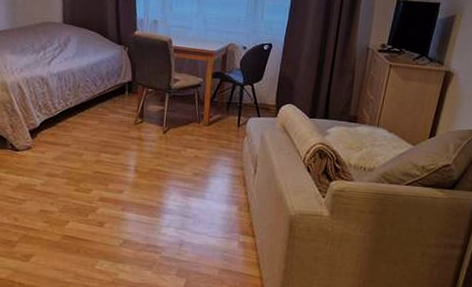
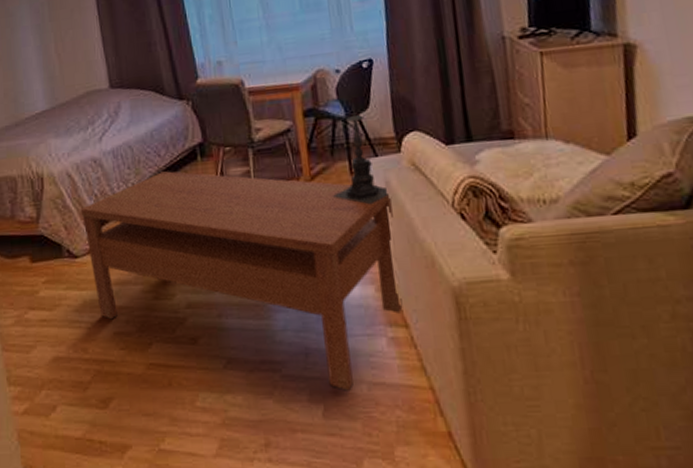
coffee table: none [25,98,264,272] -> present [80,171,403,391]
candle holder: none [222,75,262,151] -> present [333,104,389,205]

